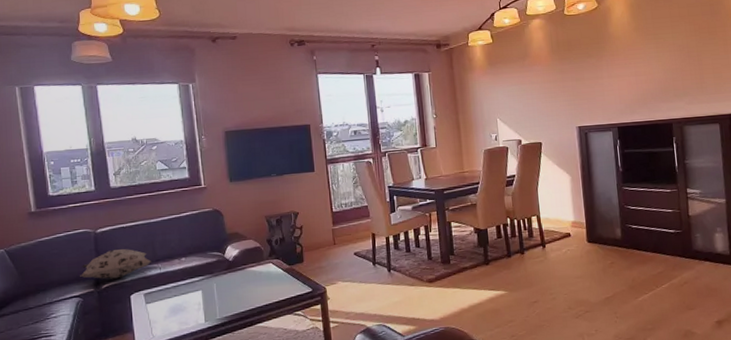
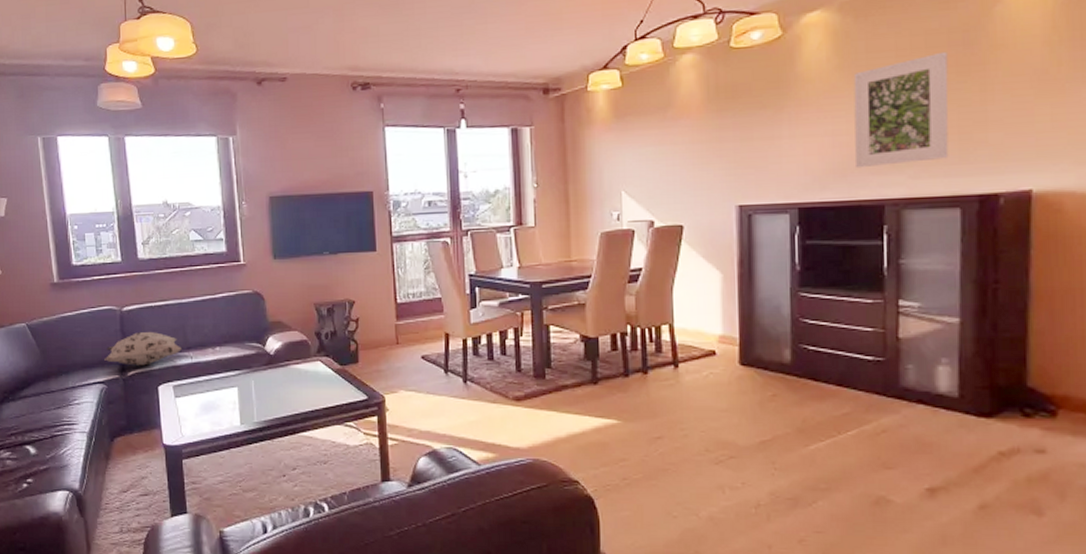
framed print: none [645,18,709,98] -> present [853,51,949,169]

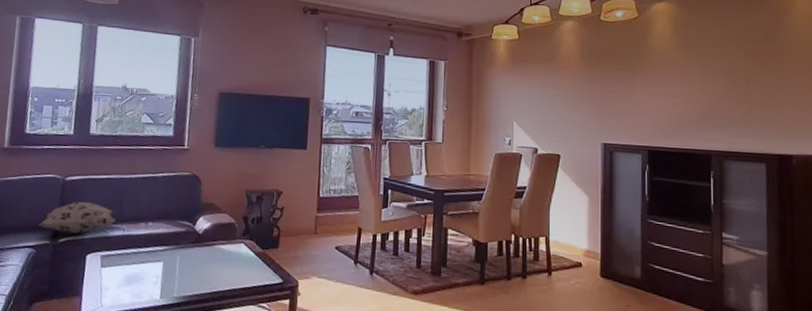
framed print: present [853,51,949,169] -> none [688,44,756,125]

